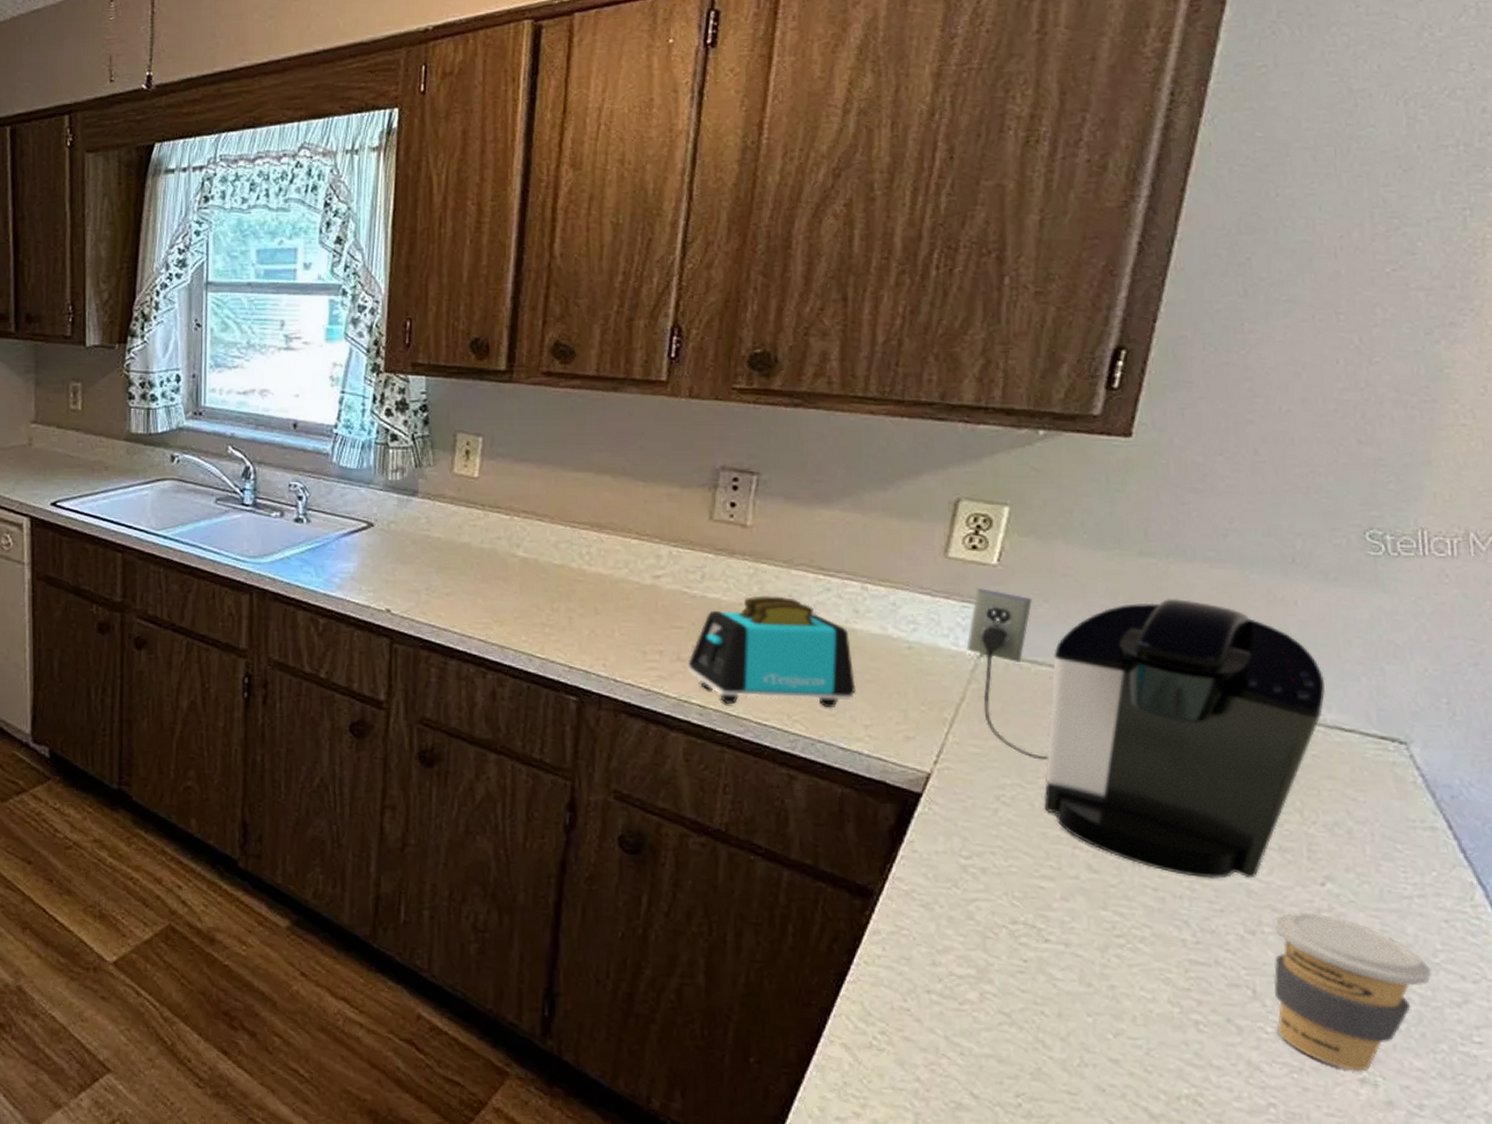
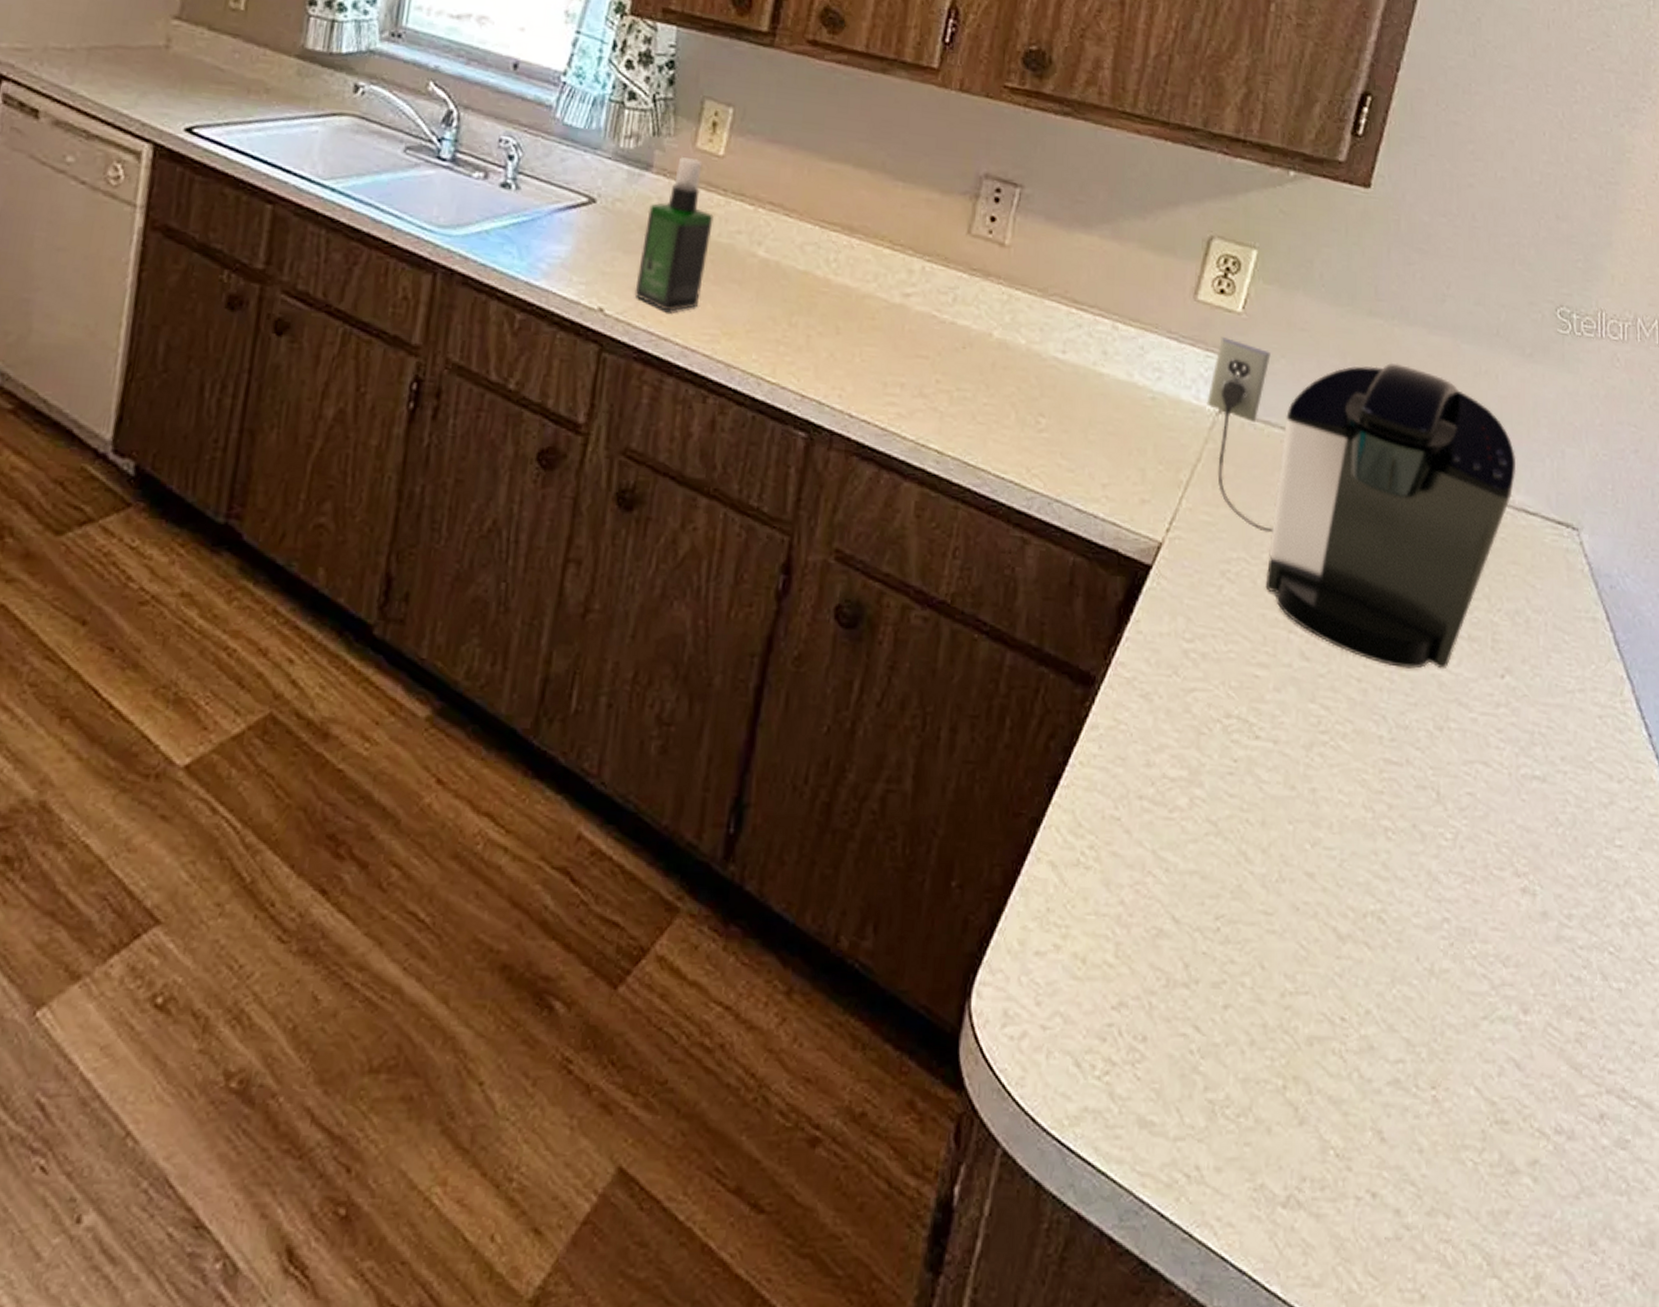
spray bottle: none [415,481,475,607] -> present [634,156,714,312]
toaster: present [688,595,856,707] -> none [929,326,1098,462]
coffee cup: present [1273,911,1433,1071] -> none [1455,705,1587,880]

